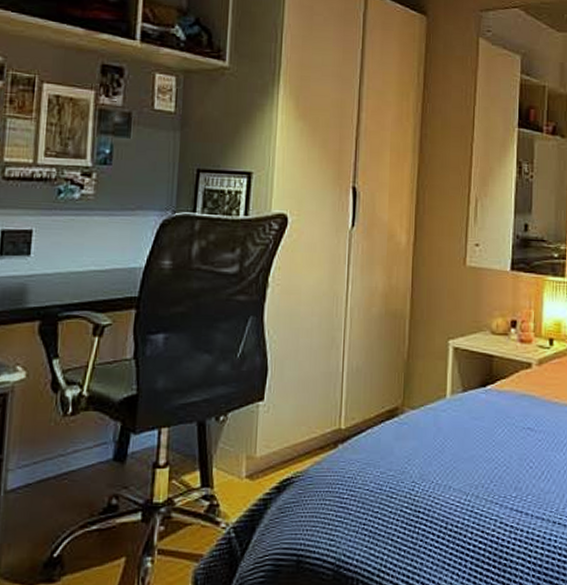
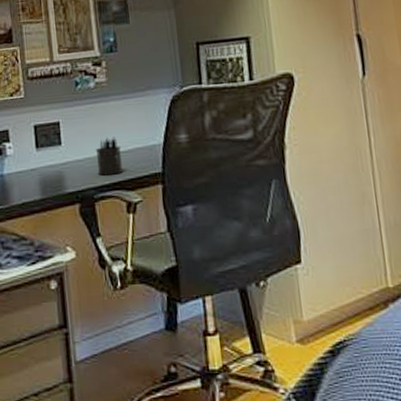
pen holder: none [66,254,98,294] -> present [95,137,124,176]

